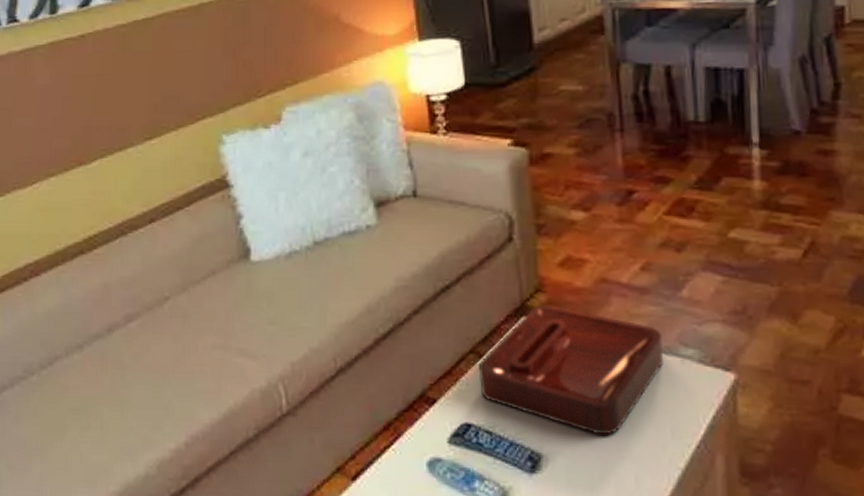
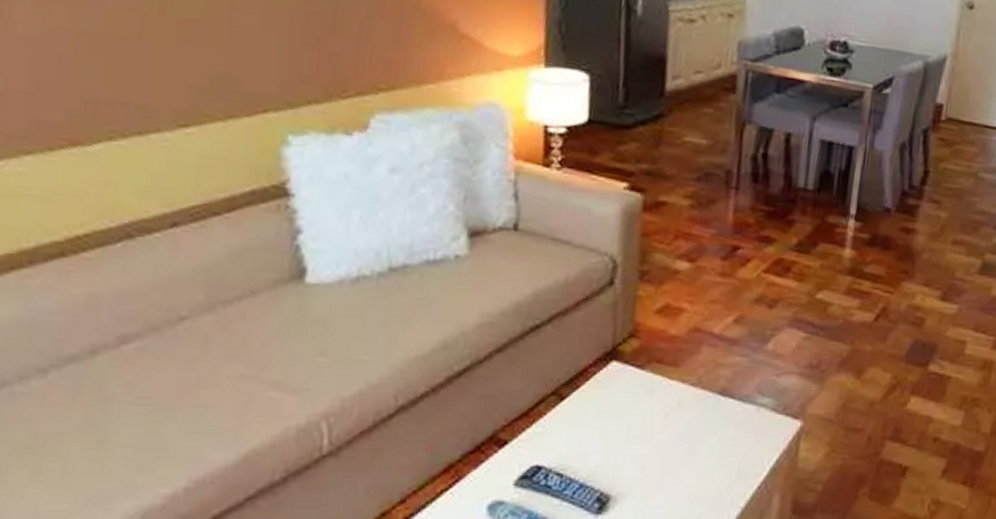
decorative tray: present [478,305,664,436] -> none [557,350,743,477]

